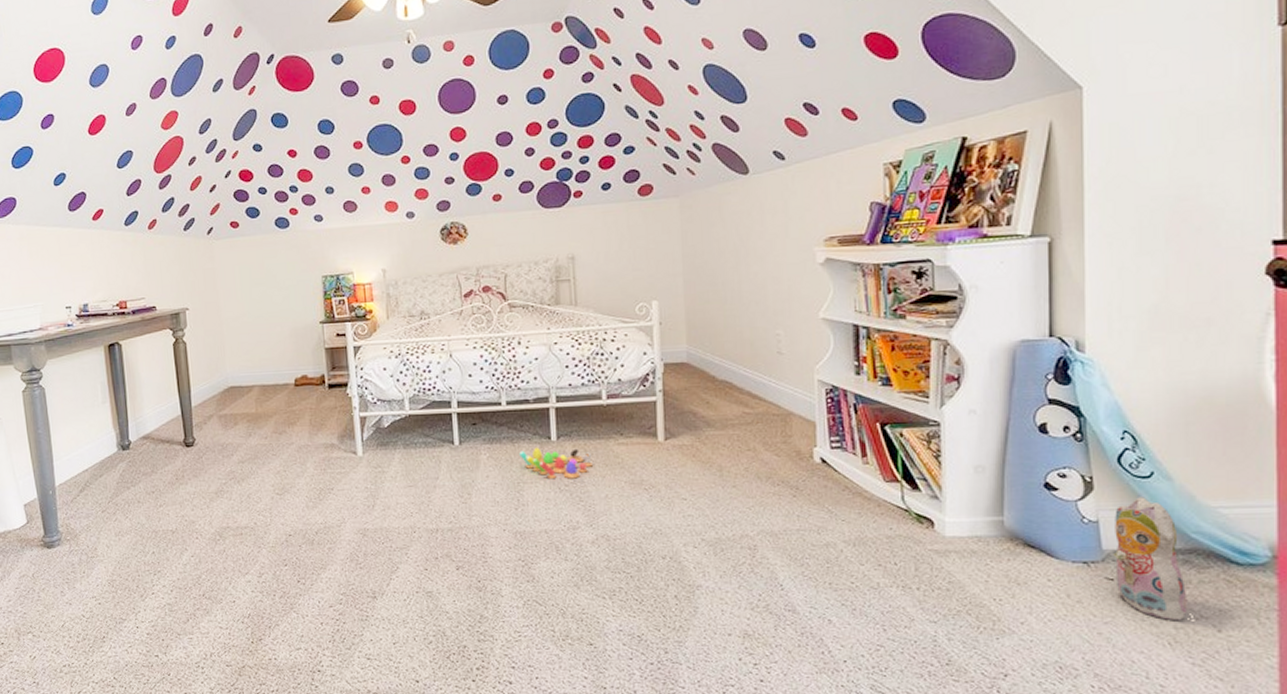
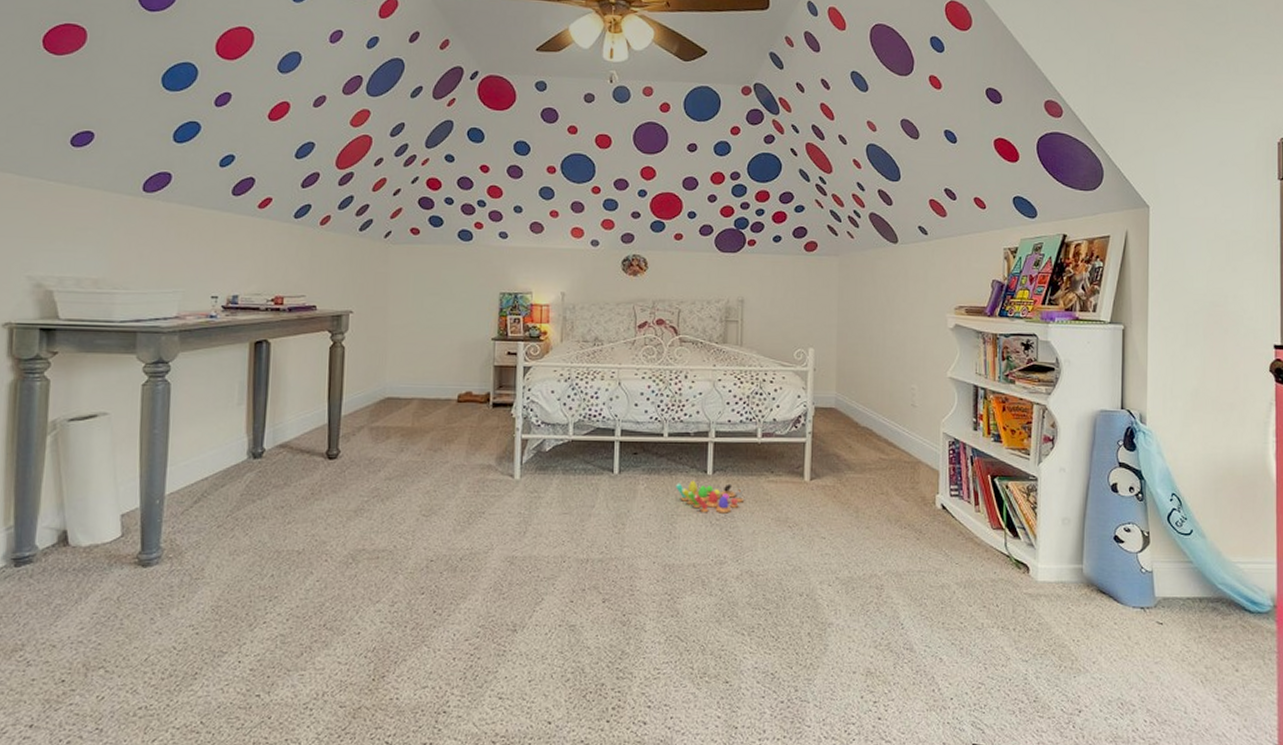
plush toy: present [1113,497,1188,621] -> none [1163,551,1215,662]

